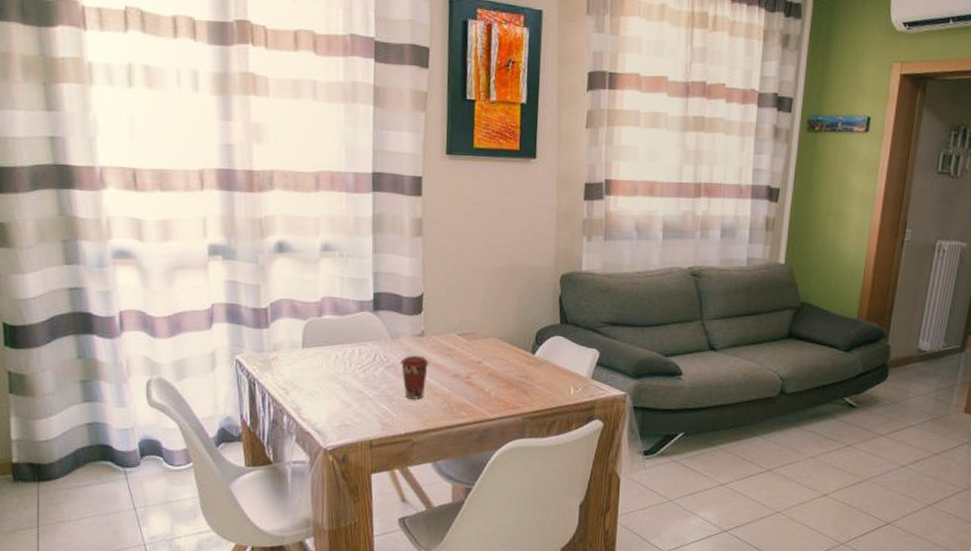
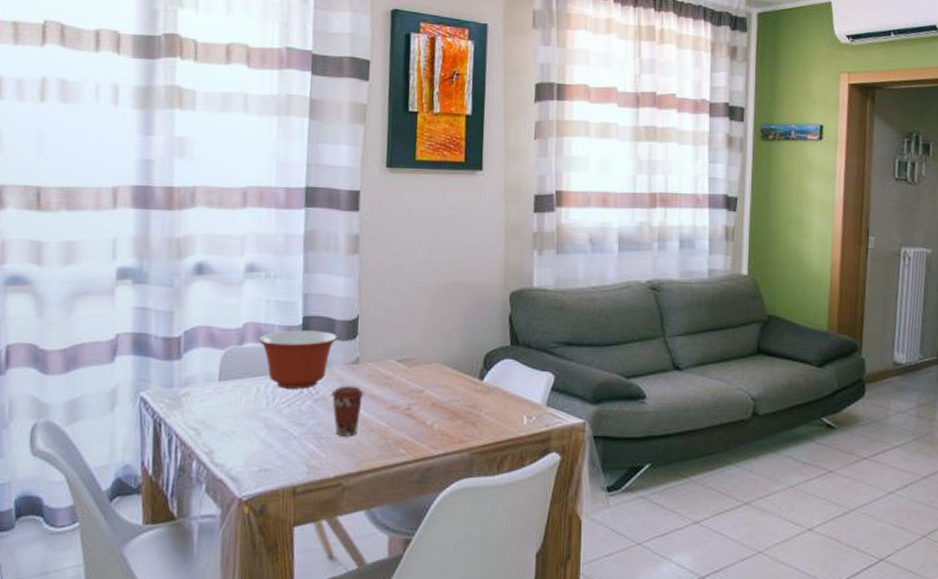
mixing bowl: none [334,304,405,357] -> present [258,330,338,389]

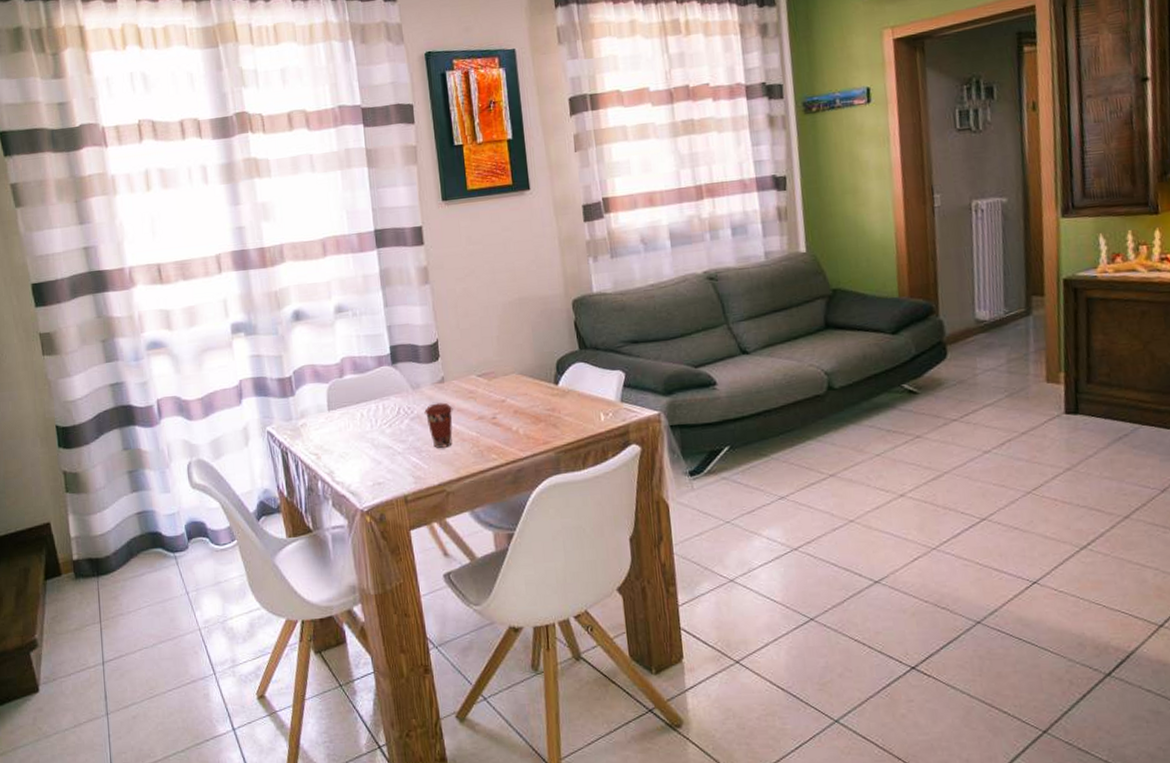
mixing bowl: present [258,330,338,389] -> none [354,356,422,412]

